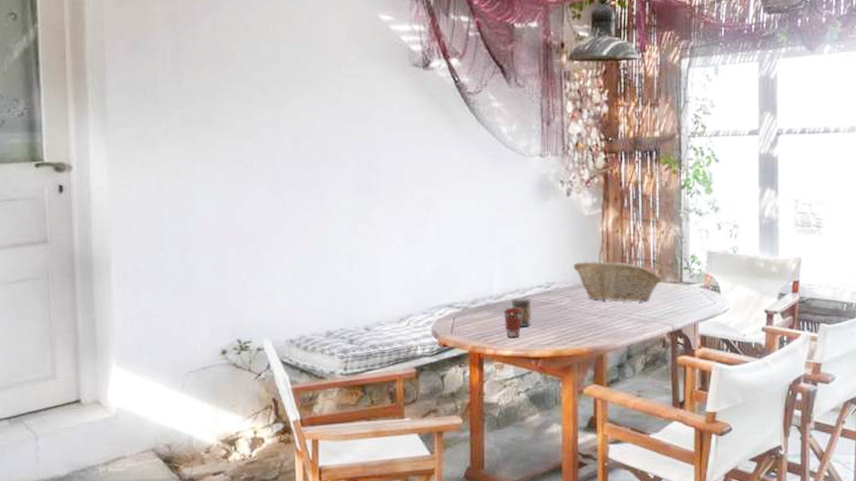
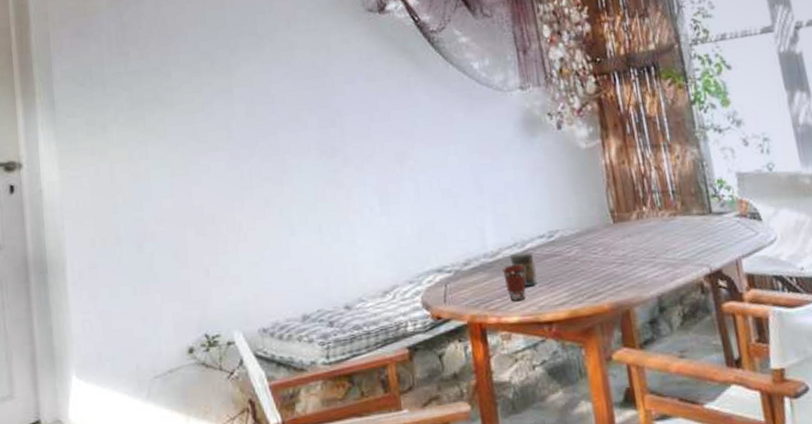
fruit basket: present [574,261,662,302] -> none [577,197,687,246]

